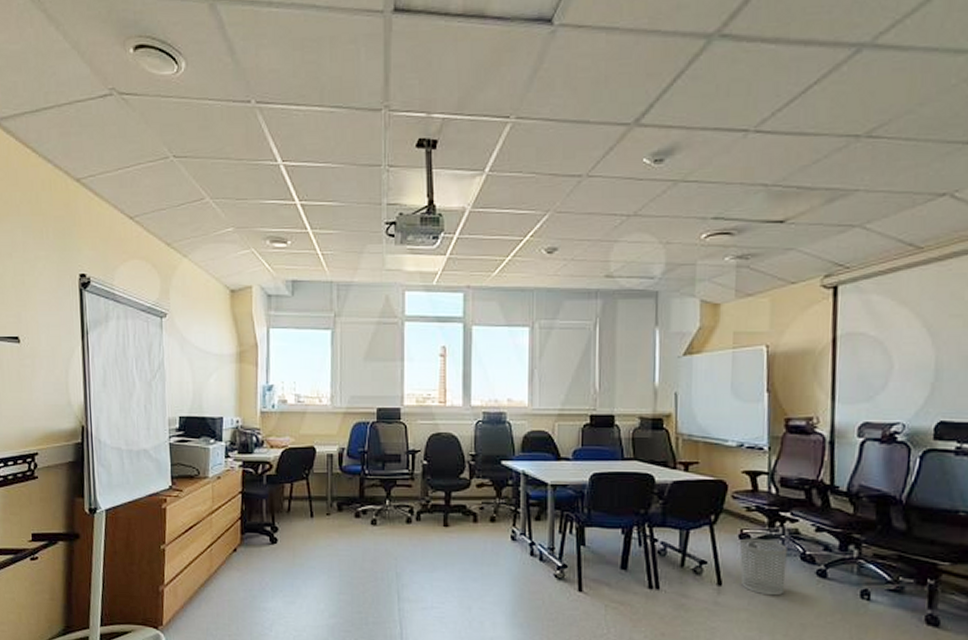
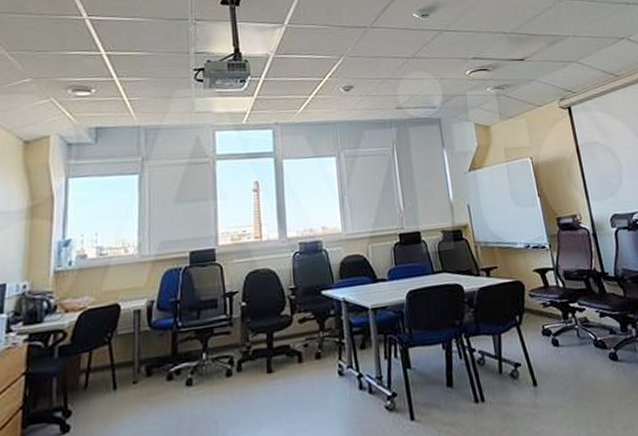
waste bin: present [740,538,787,596] -> none [544,331,589,389]

